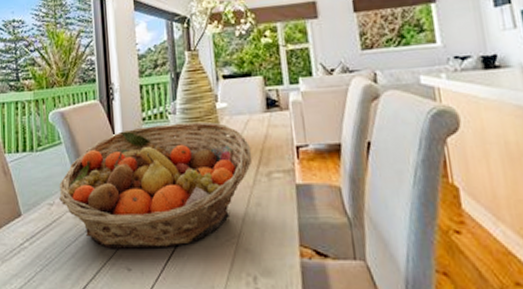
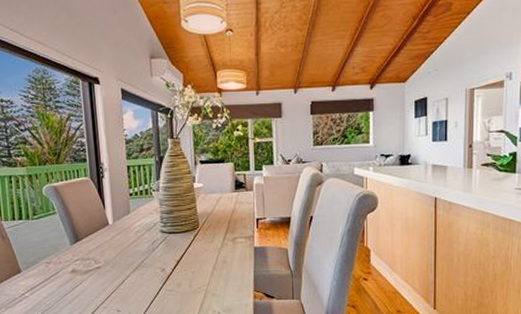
fruit basket: present [59,121,253,249] -> none [55,198,222,296]

